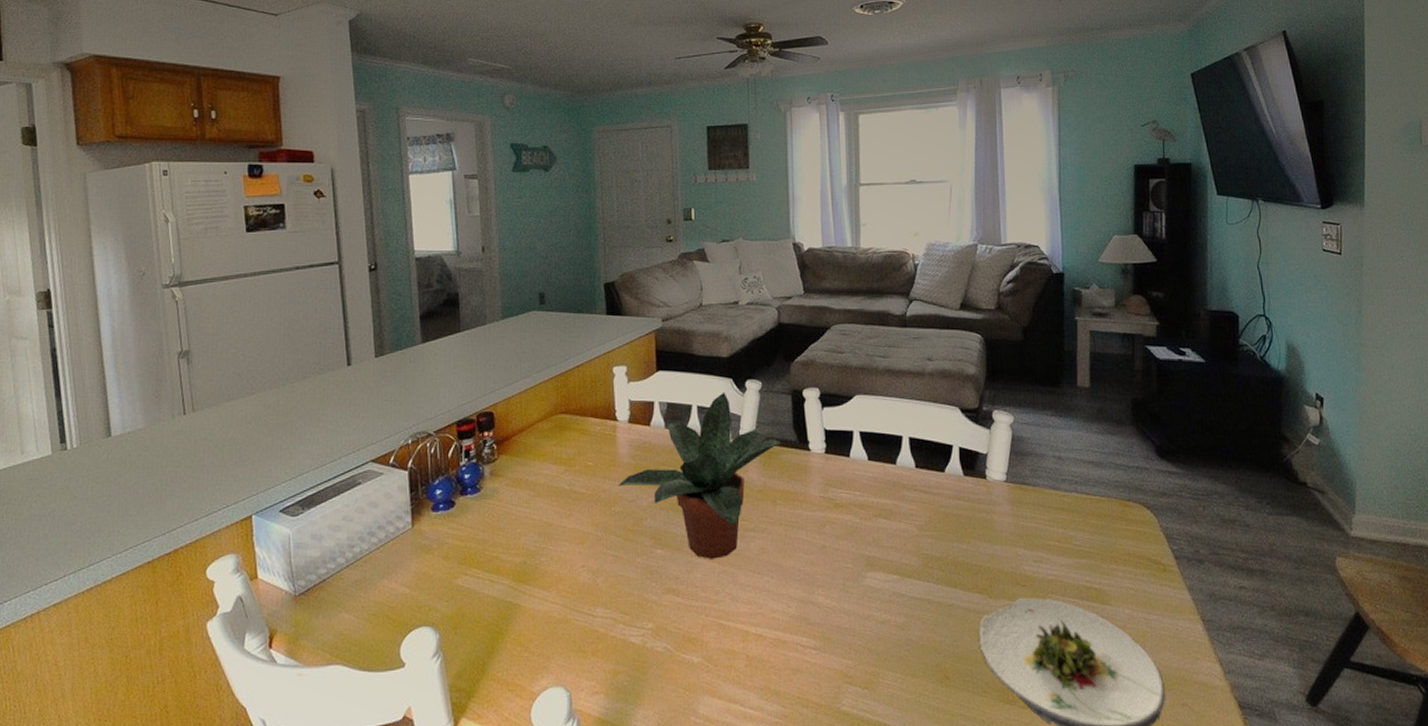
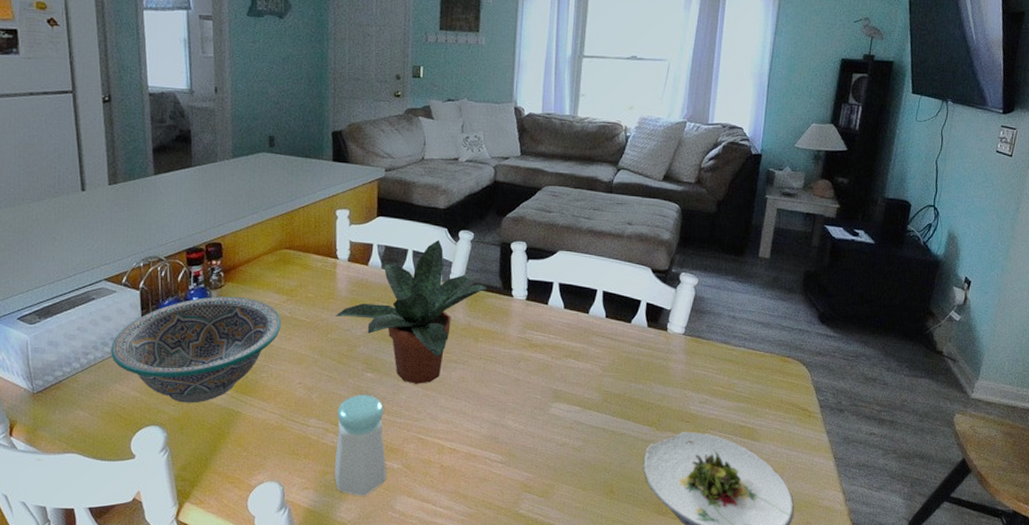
bowl: none [378,470,560,598] -> present [111,296,282,403]
salt shaker: none [626,575,685,699] -> present [334,394,387,496]

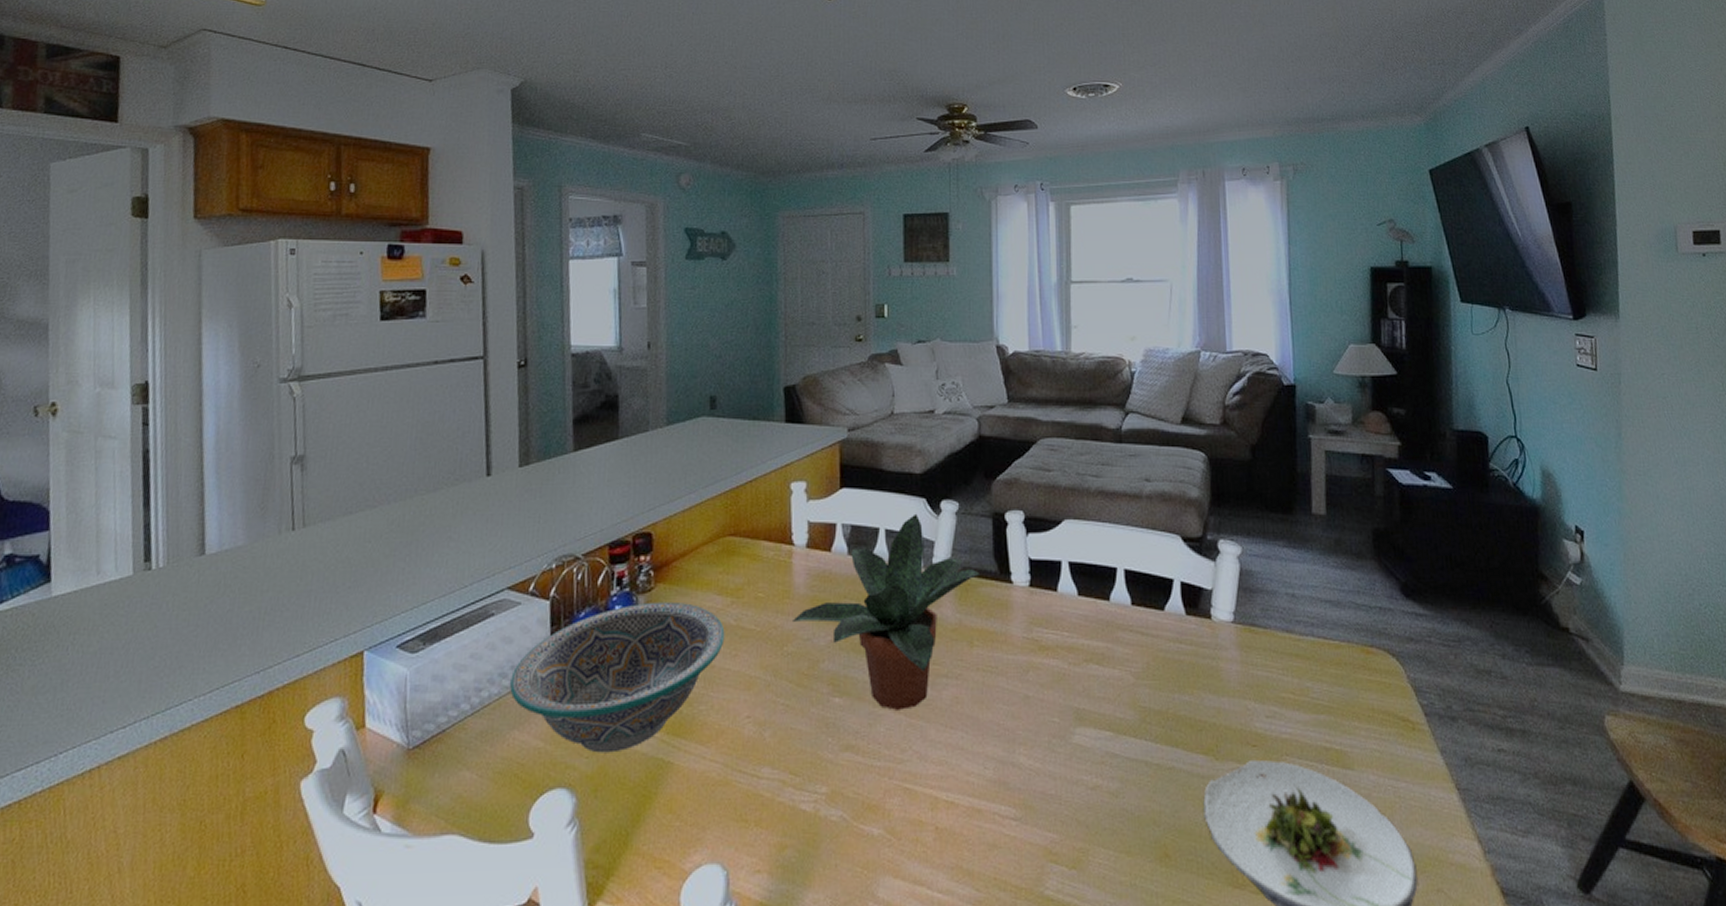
salt shaker: present [334,394,387,496] -> none [794,729,864,879]

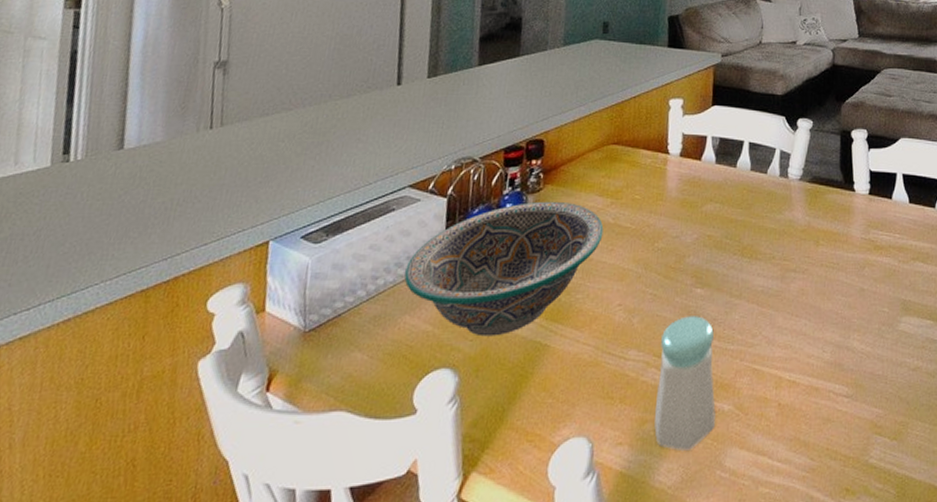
potted plant: present [793,513,981,710] -> none [664,129,828,300]
salt shaker: none [794,729,864,879] -> present [654,316,716,450]

